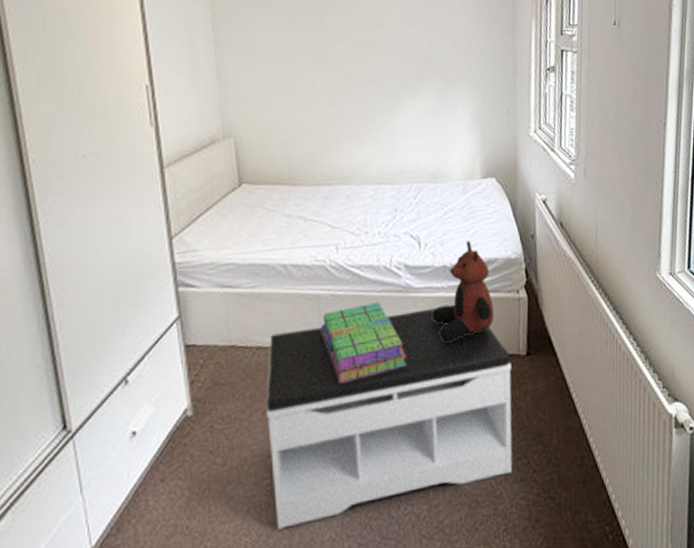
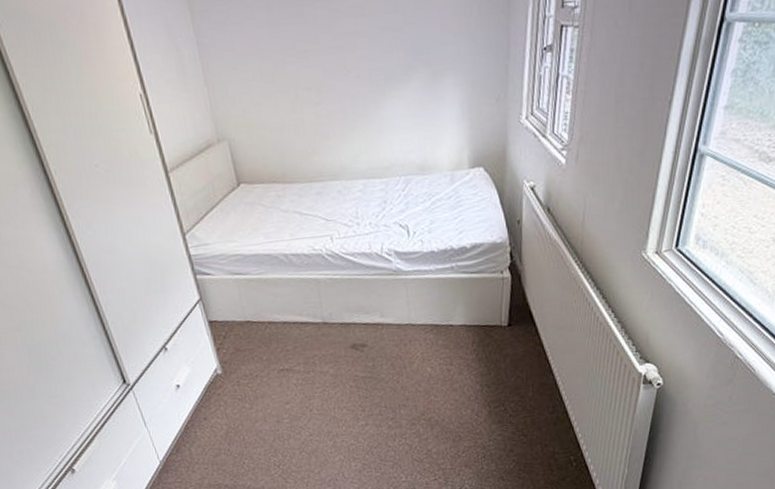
bench: present [265,308,513,530] -> none [278,288,494,453]
stack of books: present [320,302,407,384] -> none [321,284,399,350]
teddy bear: present [431,241,495,341] -> none [420,228,479,315]

